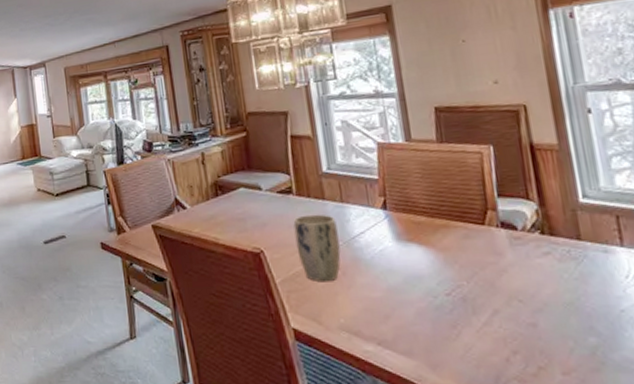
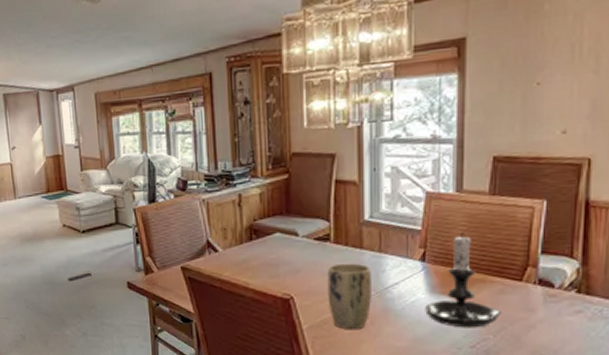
candle holder: none [394,178,471,276] -> present [425,231,502,328]

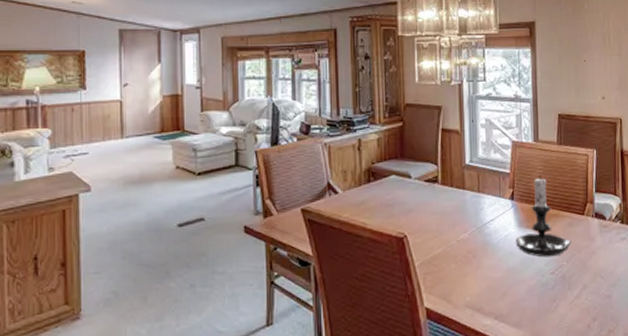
plant pot: present [327,263,372,330] -> none [436,202,473,265]

